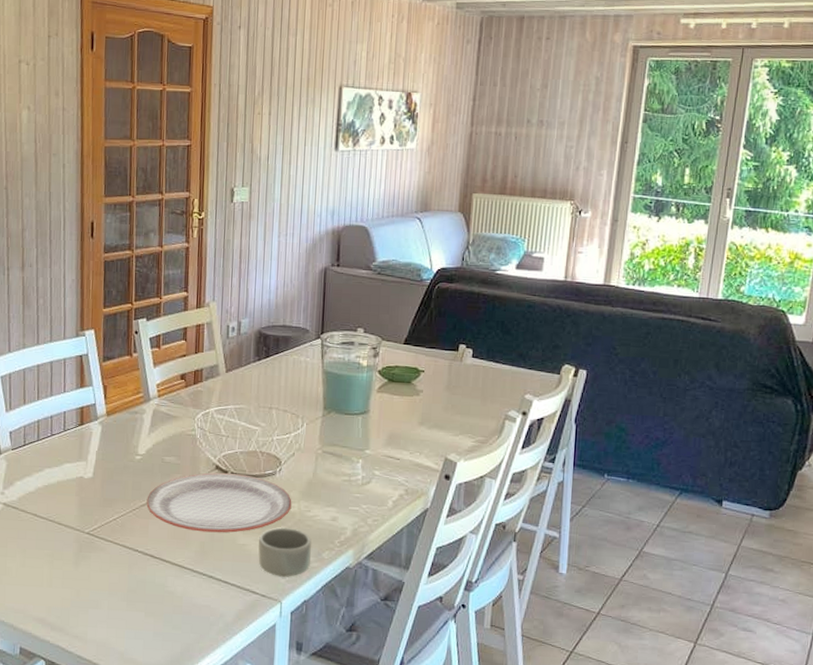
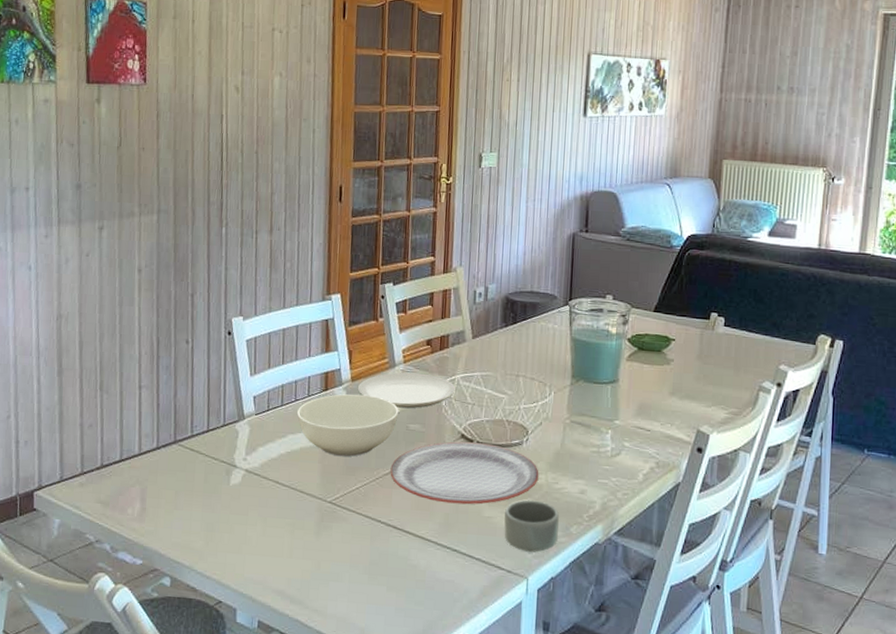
bowl: none [53,428,154,490] -> present [296,393,399,457]
plate: none [114,406,210,442] -> present [358,372,456,409]

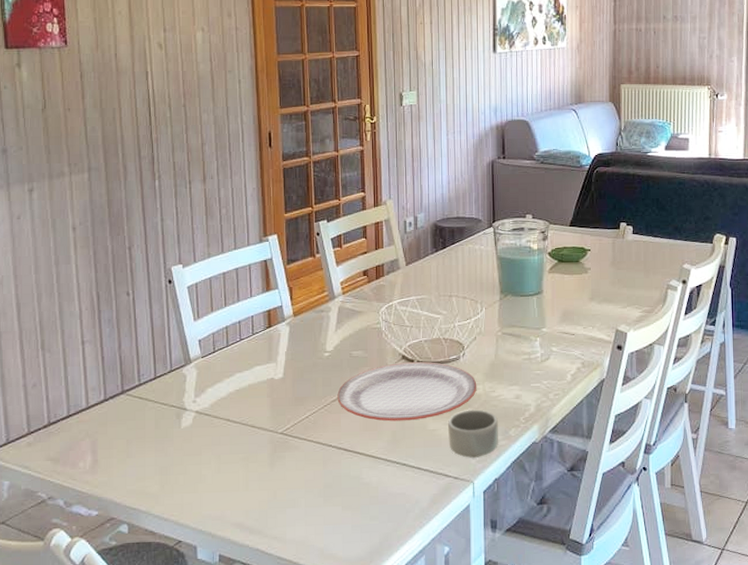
bowl: present [296,393,399,457] -> none [242,328,341,389]
plate: present [358,372,456,409] -> none [301,302,393,337]

